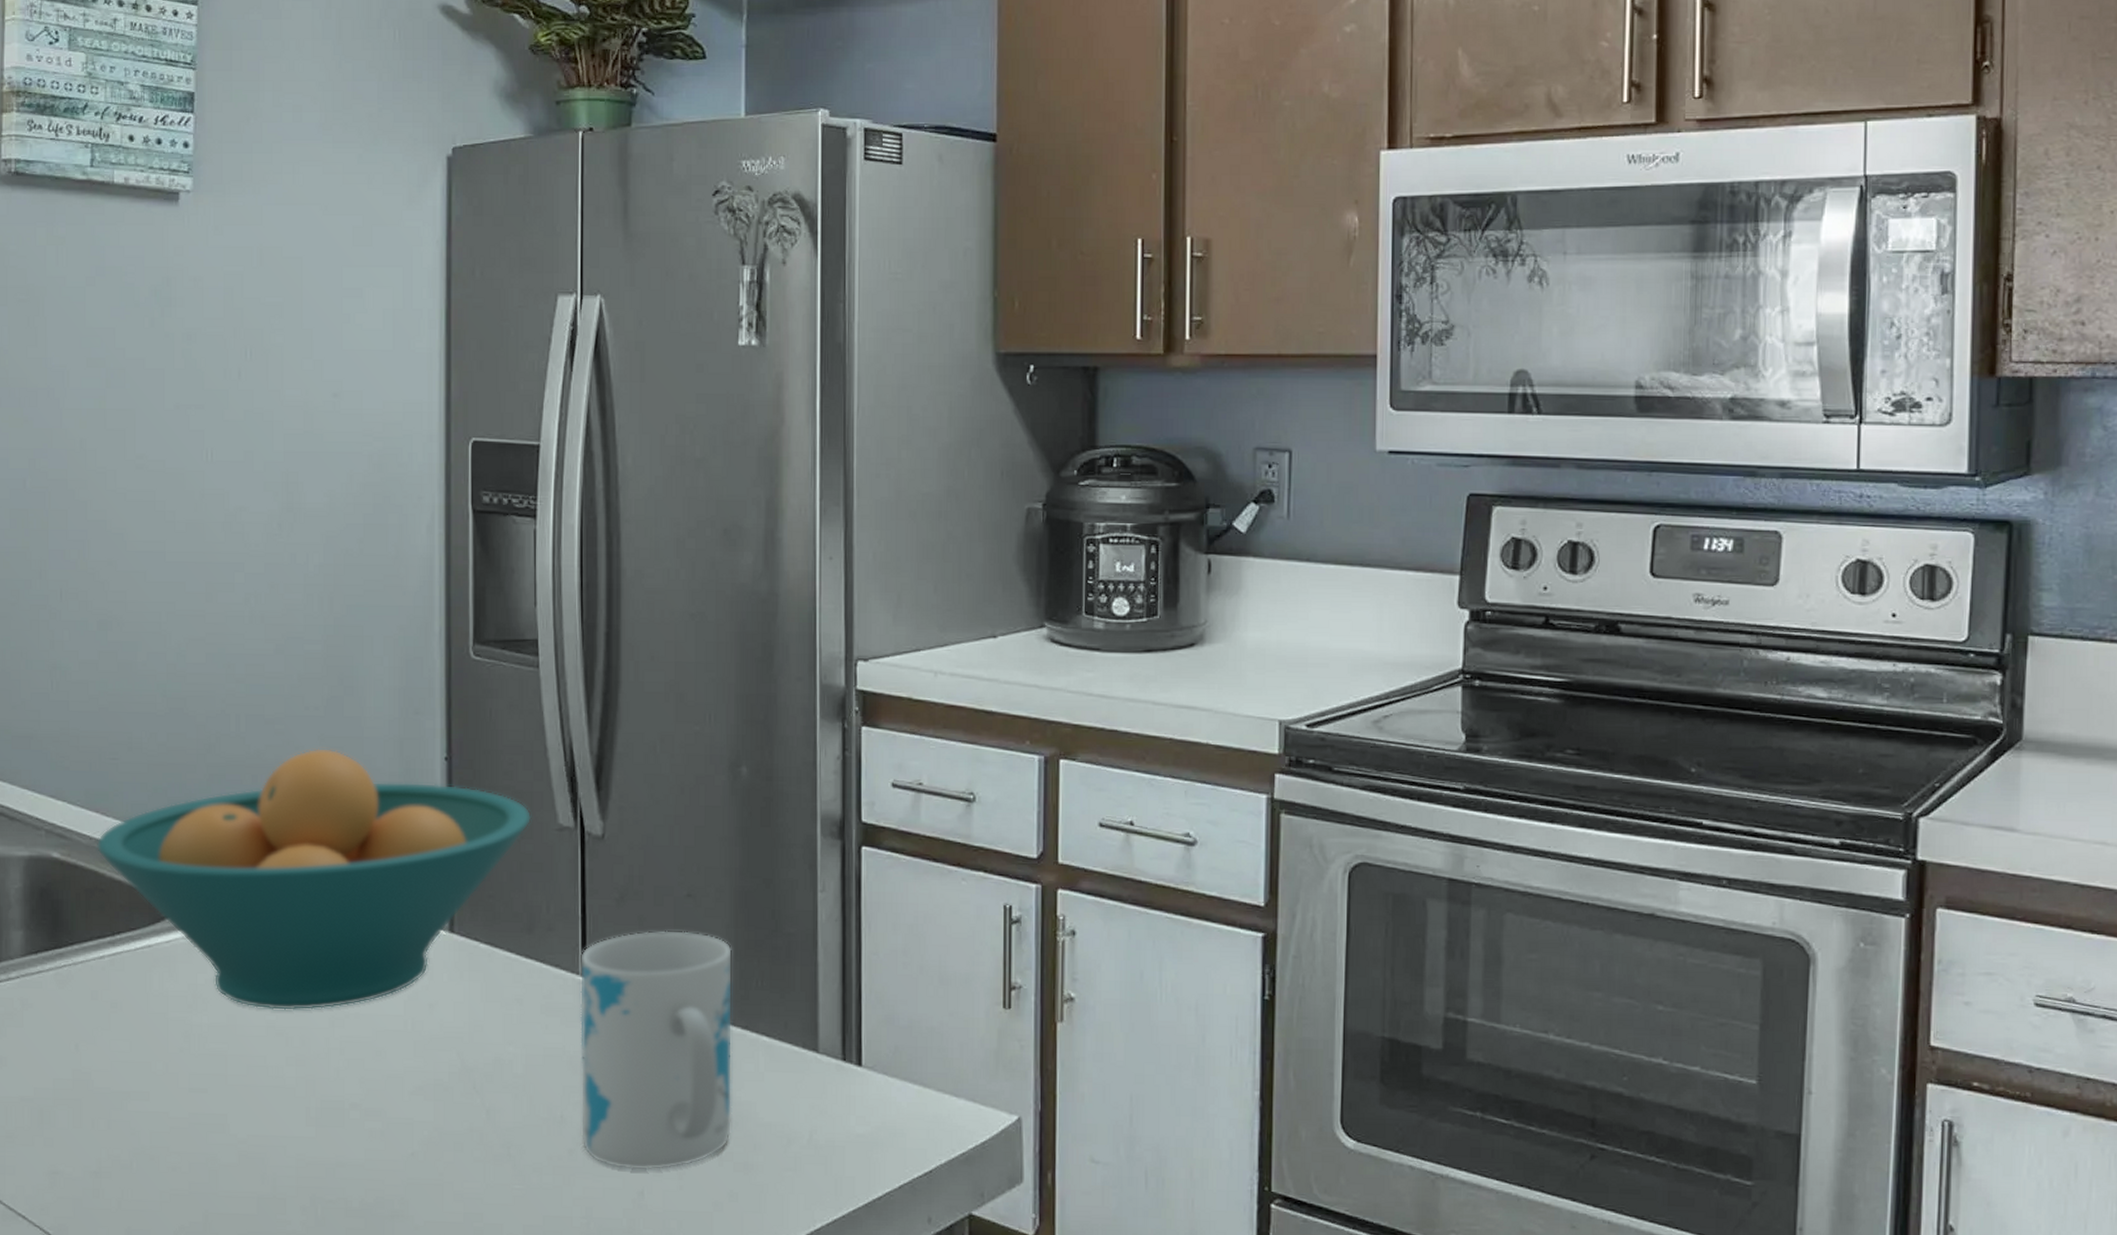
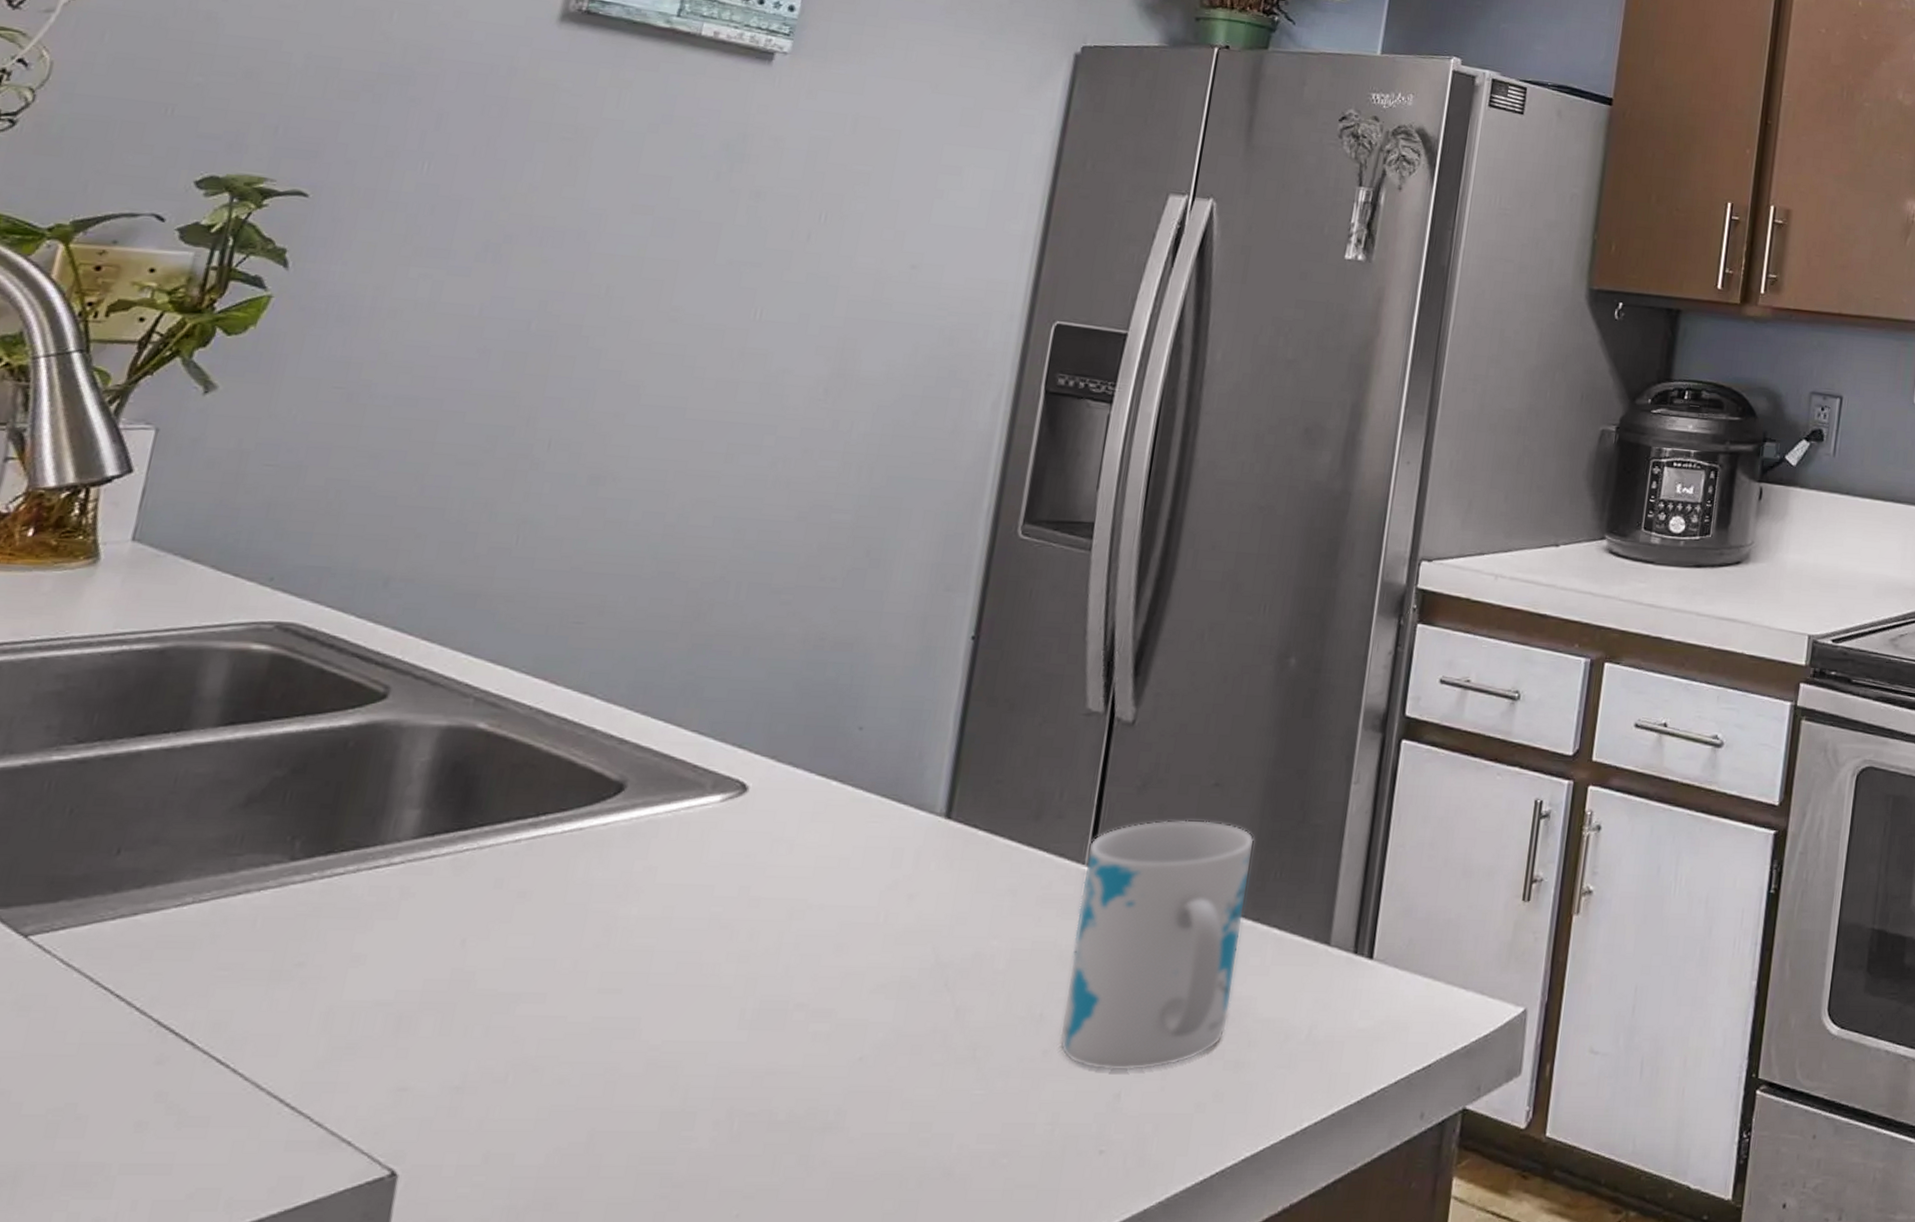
fruit bowl: present [96,748,532,1011] -> none [535,621,1059,902]

